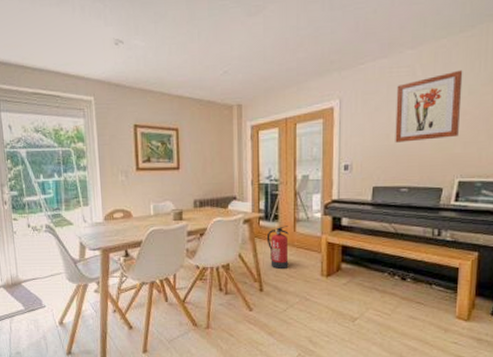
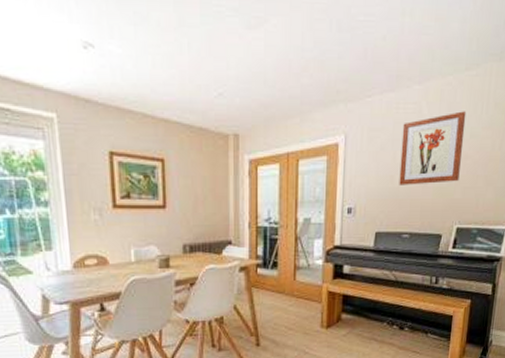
fire extinguisher: present [266,226,289,269] -> none [264,274,288,321]

